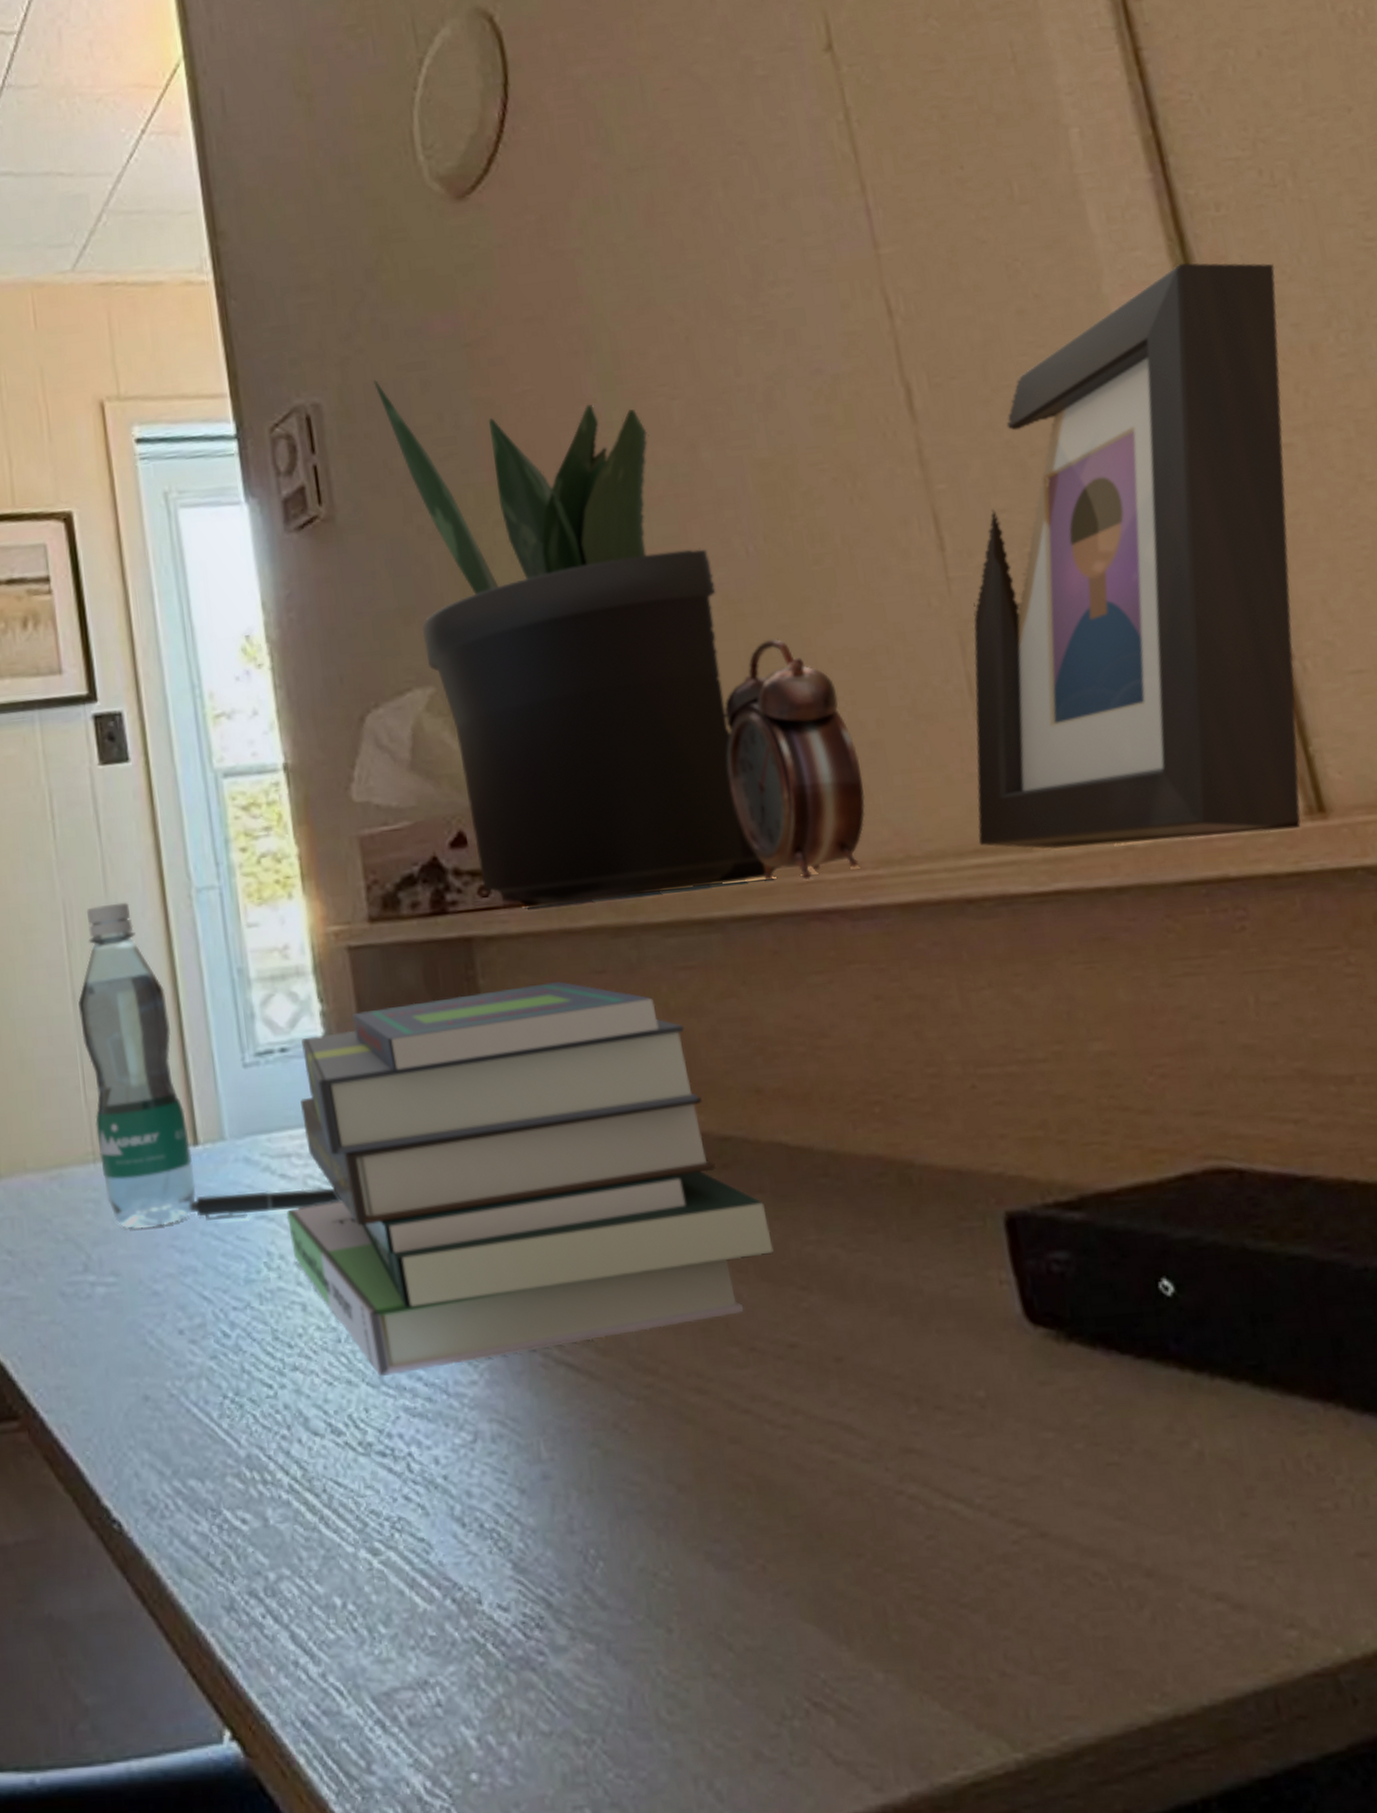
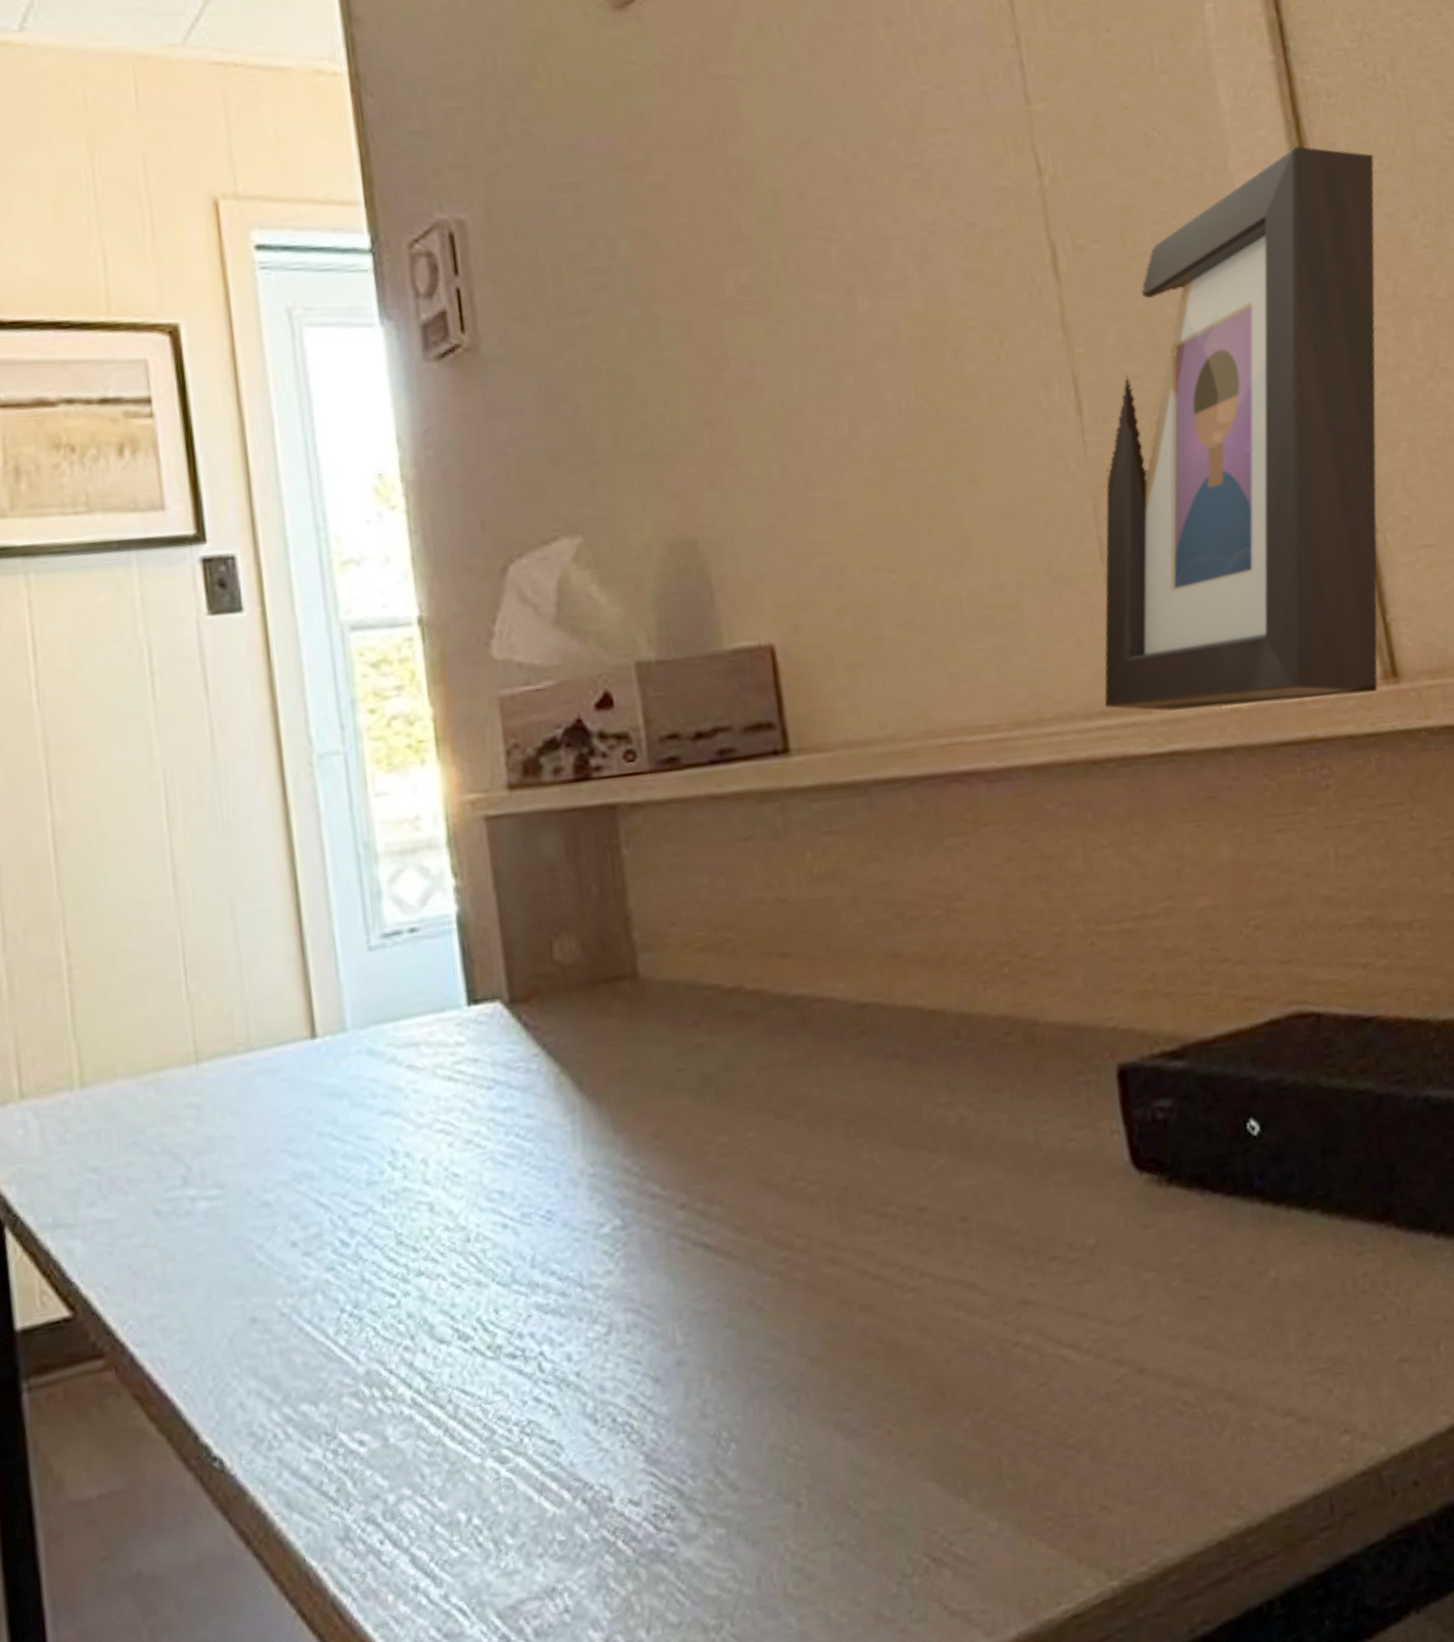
bottle: present [78,902,197,1228] -> none [179,770,314,1134]
pen: present [189,1188,343,1221] -> none [305,1076,475,1120]
books: present [285,981,774,1377] -> none [412,849,907,1275]
planter: present [373,379,782,907] -> none [523,198,927,772]
alarm clock: present [725,640,866,881] -> none [874,498,1004,743]

